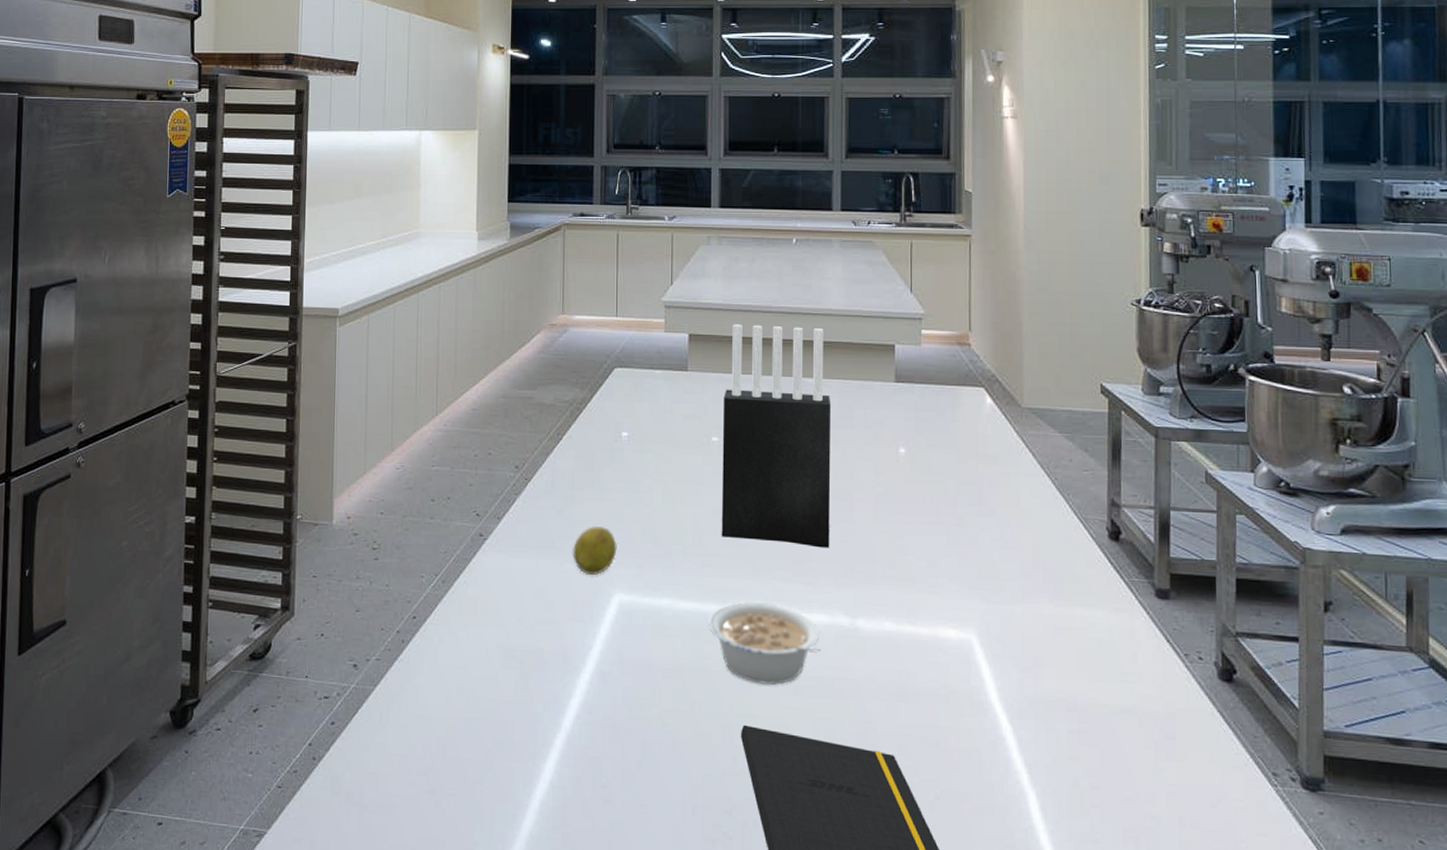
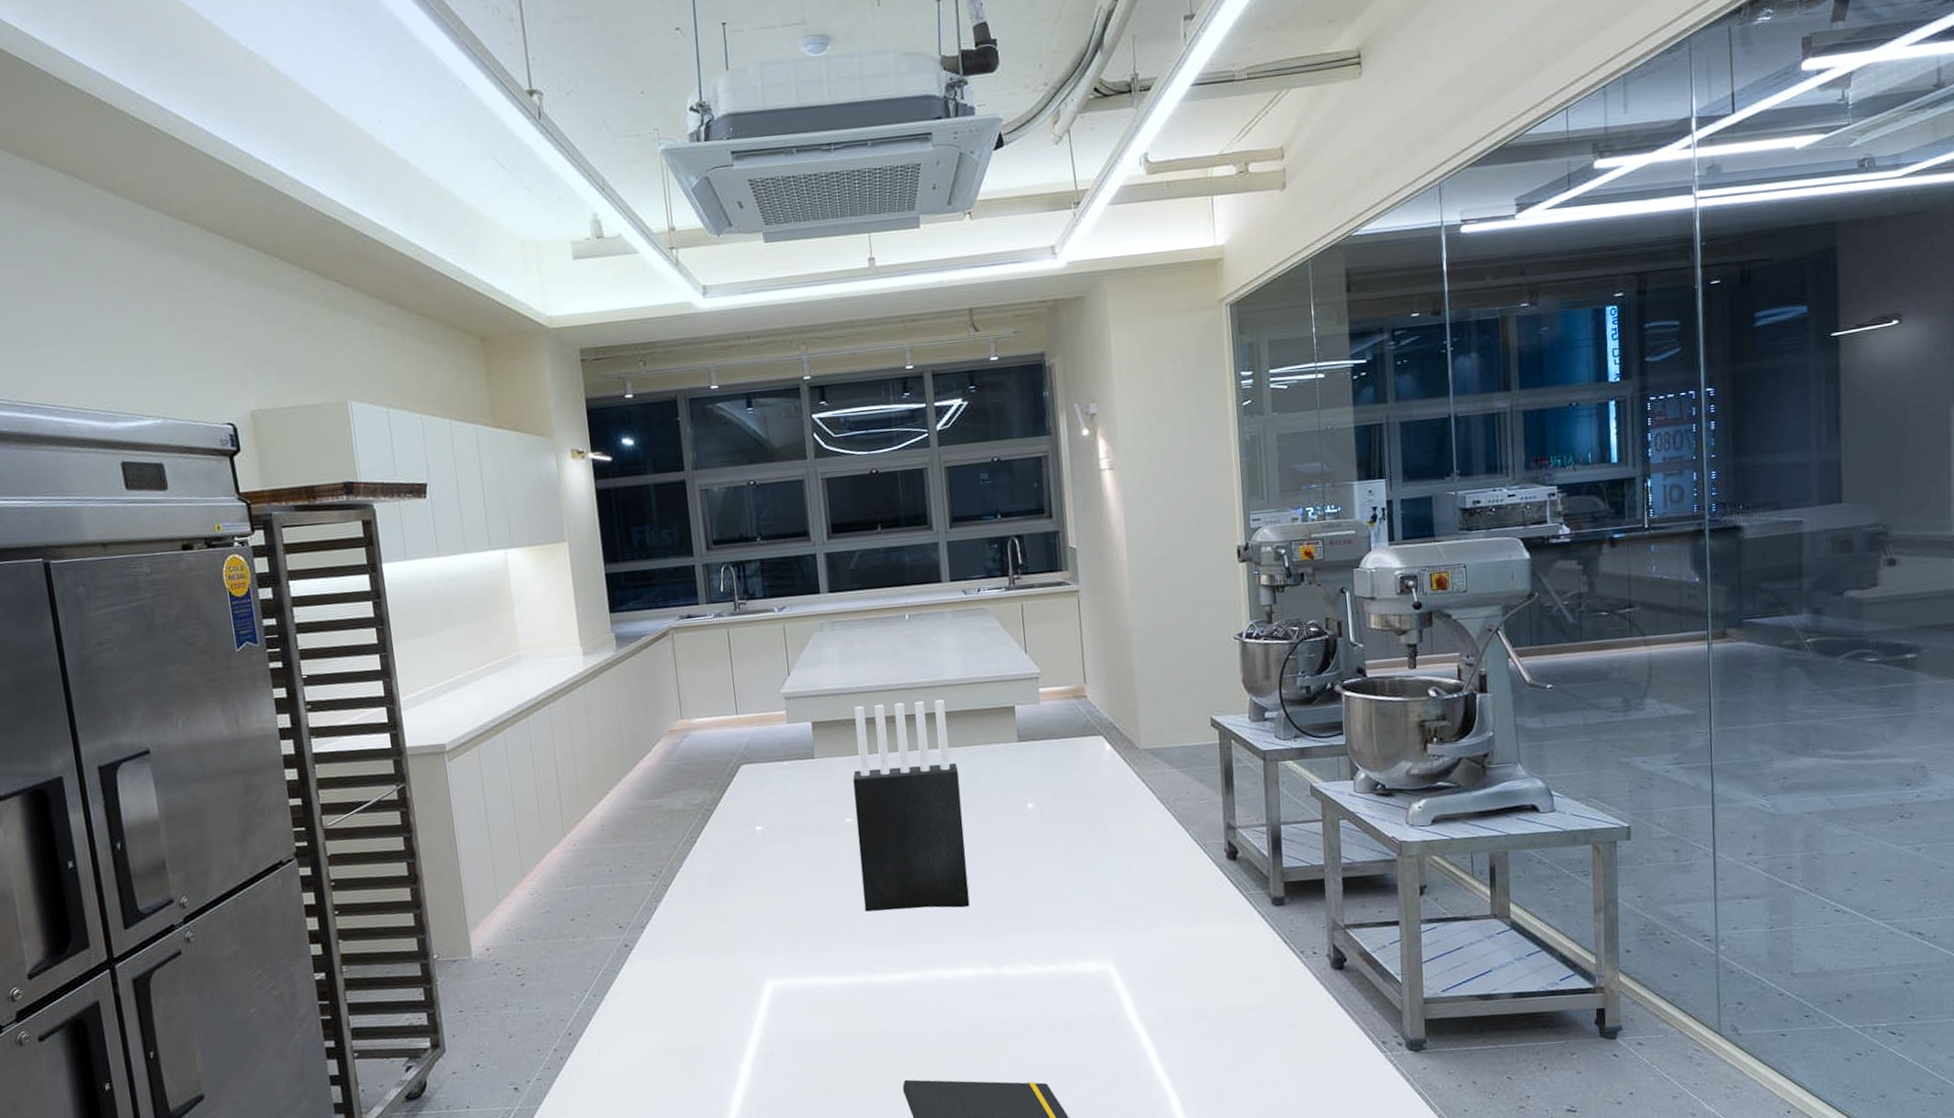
fruit: present [572,526,617,575] -> none [720,919,765,967]
legume: present [708,601,820,685] -> none [861,966,970,1041]

